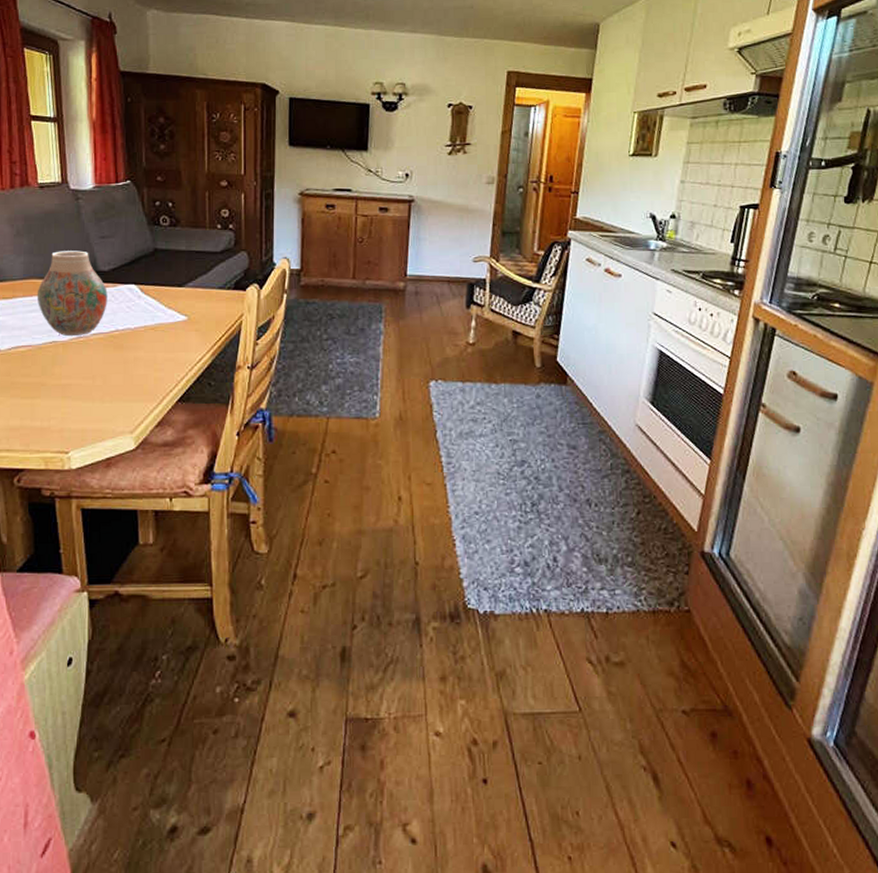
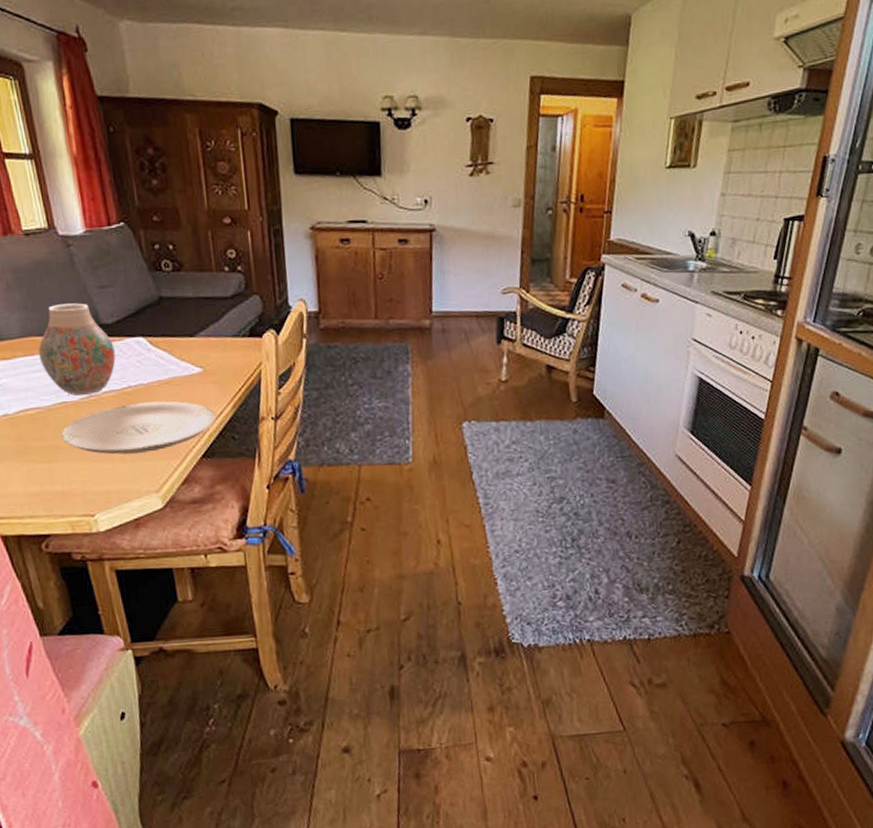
plate: none [48,345,195,394] -> present [61,401,216,455]

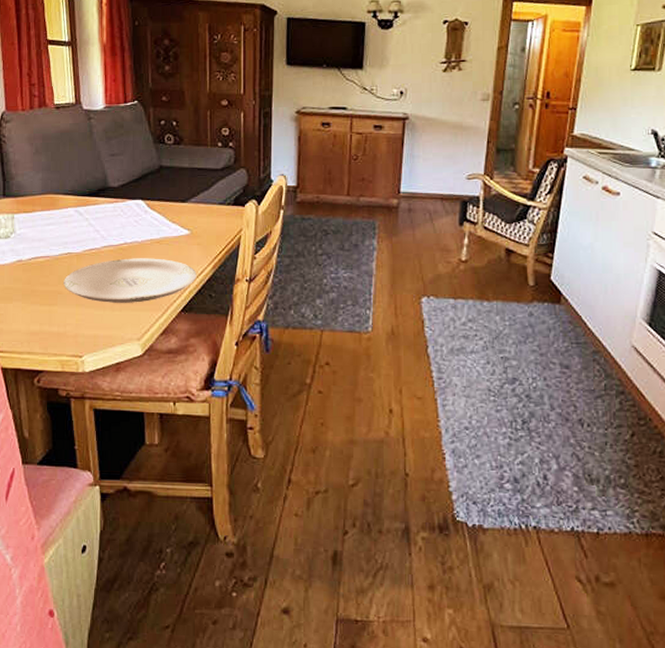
vase: present [38,303,116,396] -> none [53,167,117,248]

